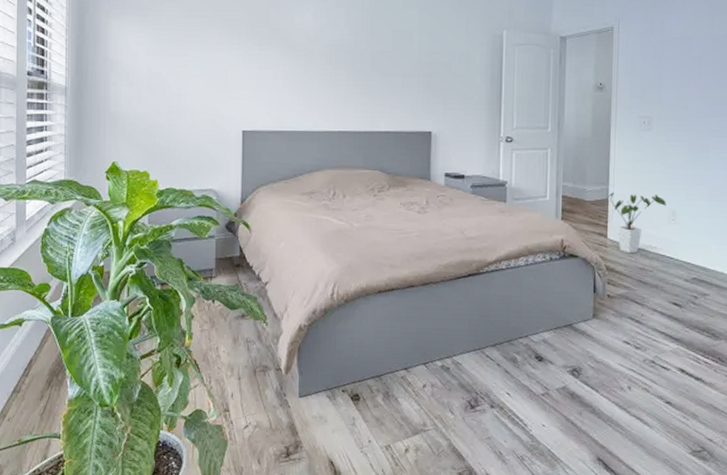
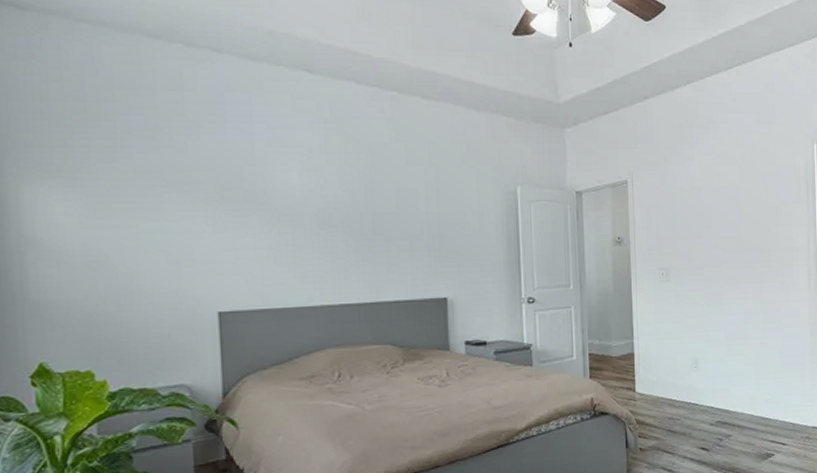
house plant: present [606,192,667,254] -> none [631,344,689,405]

